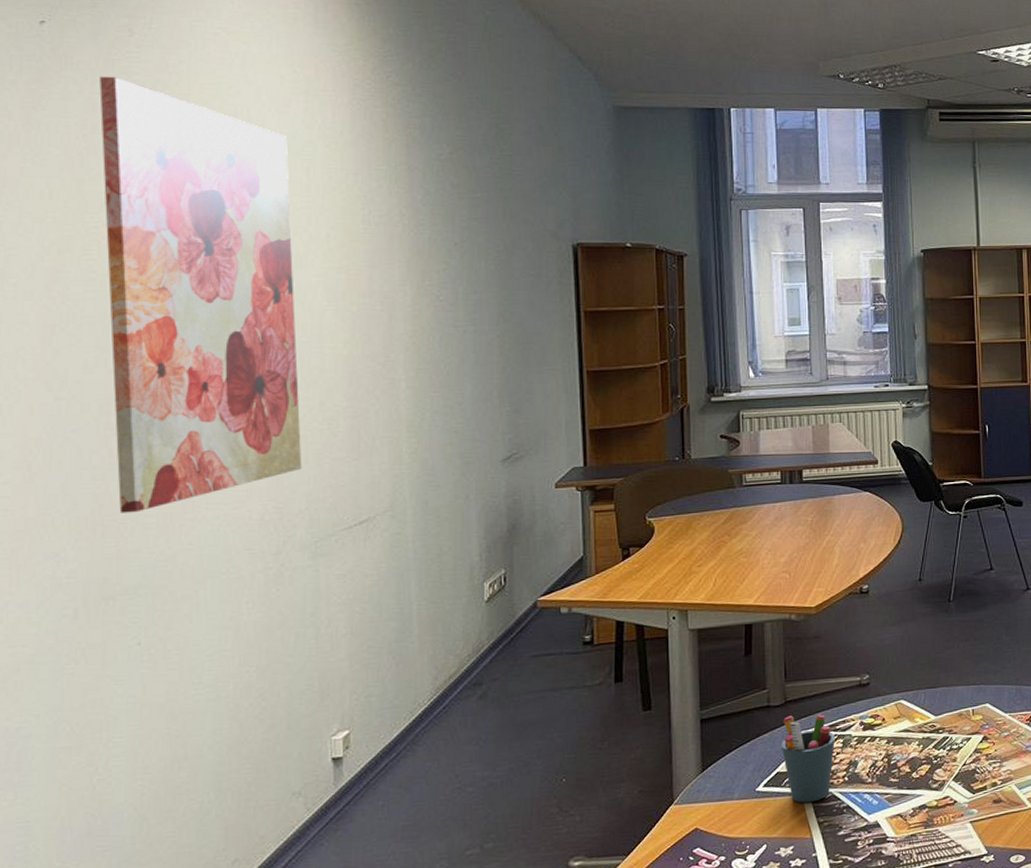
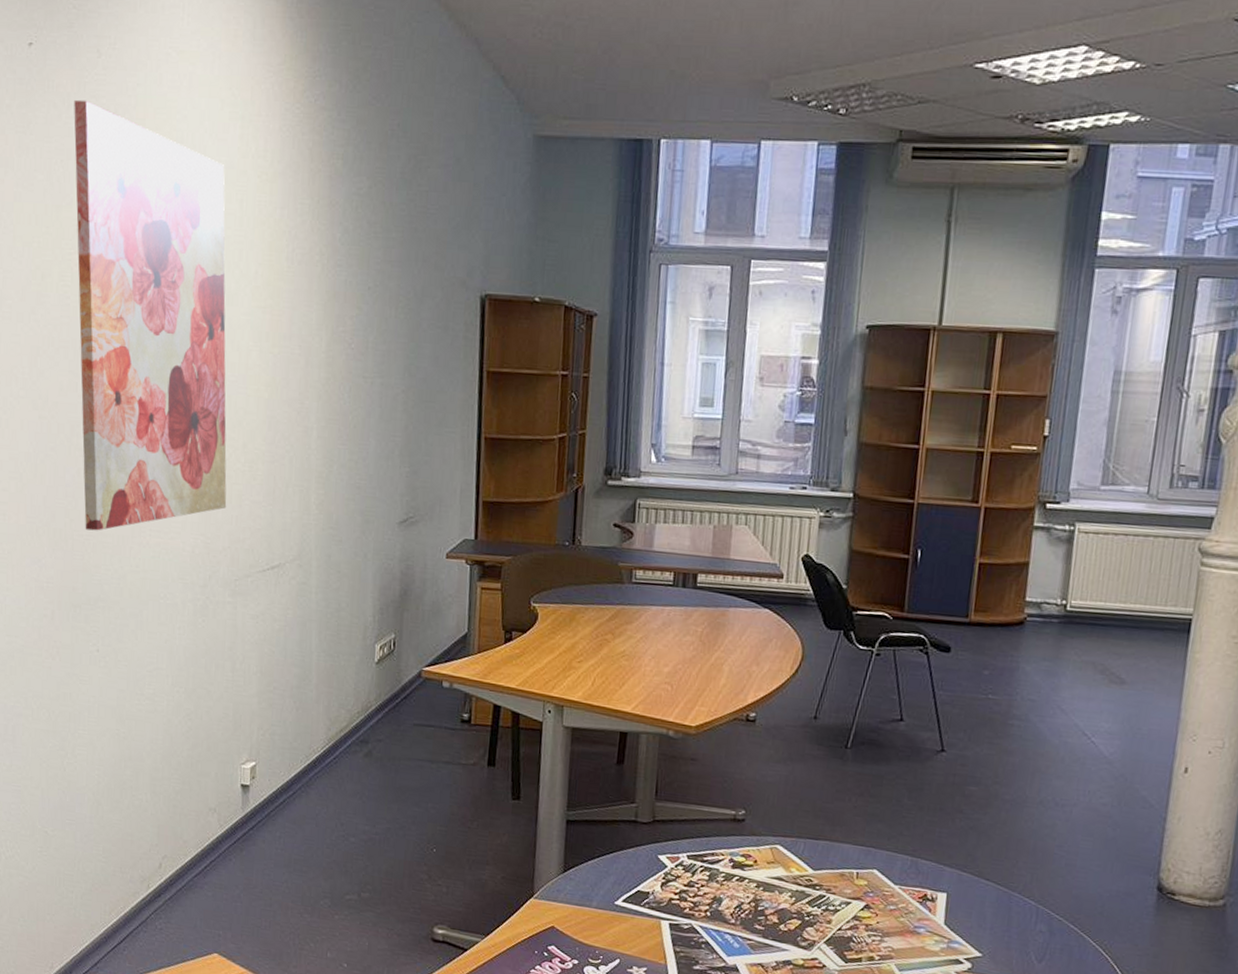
pen holder: present [781,715,835,803] -> none [644,836,702,929]

